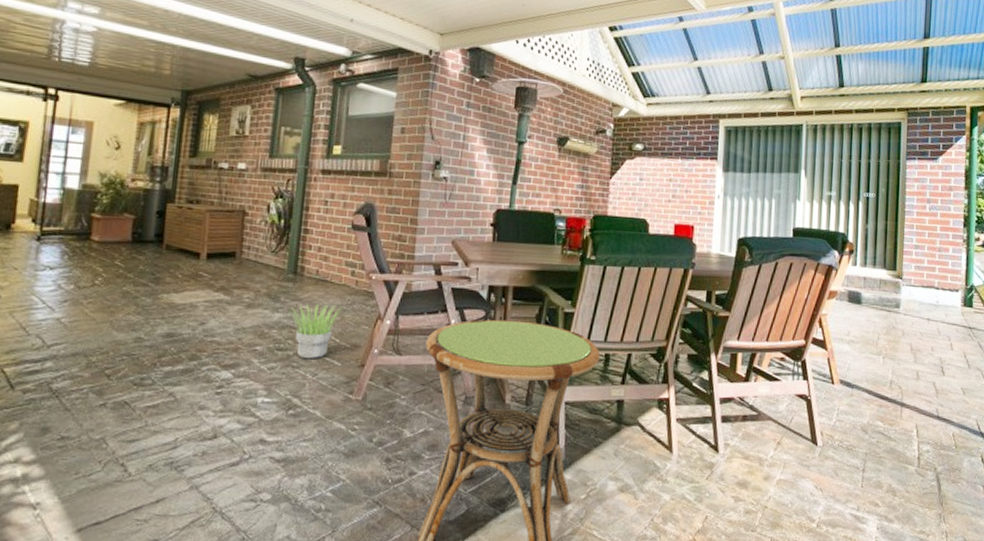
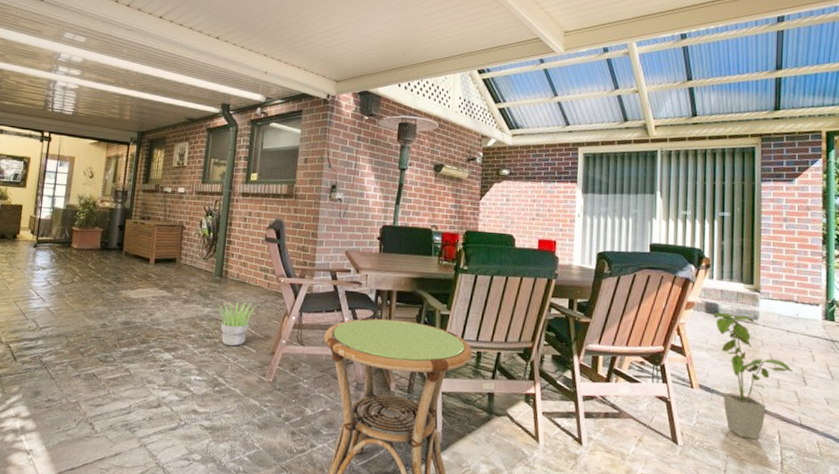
house plant: none [856,301,932,435] -> present [713,312,794,440]

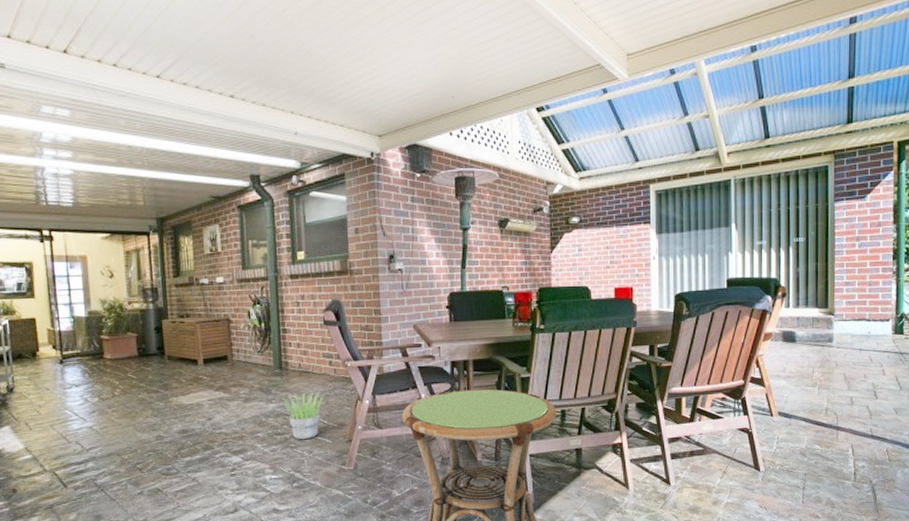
house plant: present [713,312,794,440] -> none [790,339,865,456]

